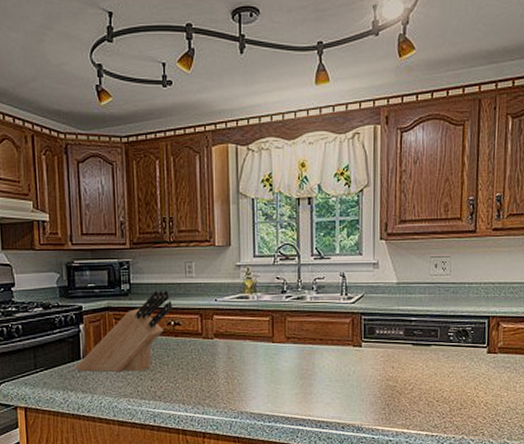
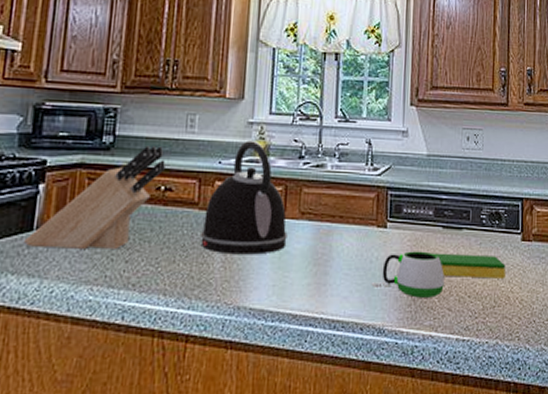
kettle: none [205,281,276,373] -> present [199,140,287,255]
mug: none [350,365,415,403] -> present [371,251,444,298]
dish sponge: none [402,366,472,386] -> present [431,253,506,279]

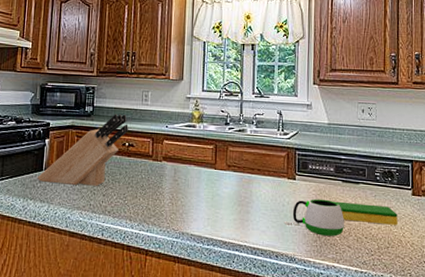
kettle: present [199,140,287,255] -> none [154,111,218,195]

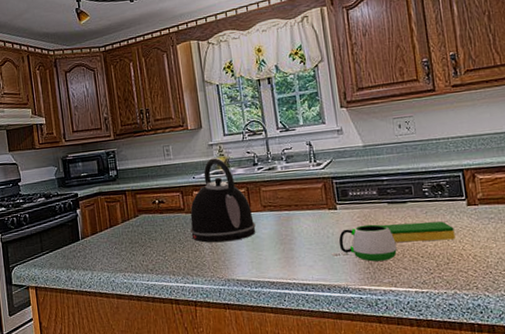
knife block: present [38,114,128,186] -> none [76,172,156,251]
kettle: none [154,111,218,195] -> present [189,158,256,243]

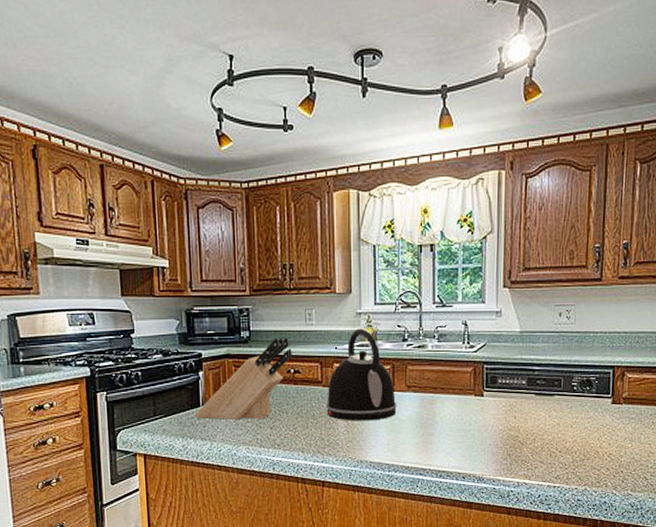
knife block: none [76,172,156,251] -> present [195,337,292,419]
mug: present [331,224,397,262] -> none [471,415,537,453]
dish sponge: present [381,221,455,242] -> none [525,416,595,437]

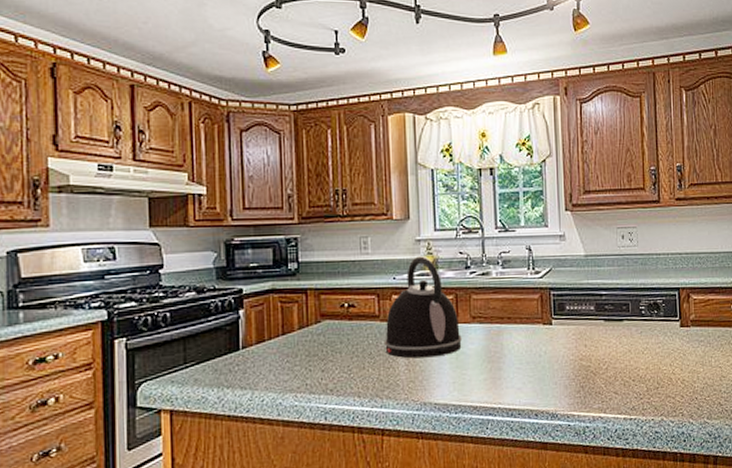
knife block: present [195,337,292,419] -> none [234,268,346,364]

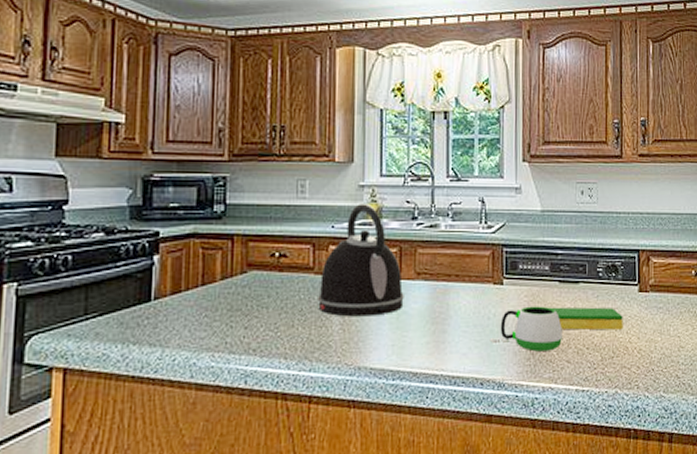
mug: none [542,343,609,385] -> present [489,306,562,352]
dish sponge: none [595,342,666,364] -> present [549,307,623,331]

